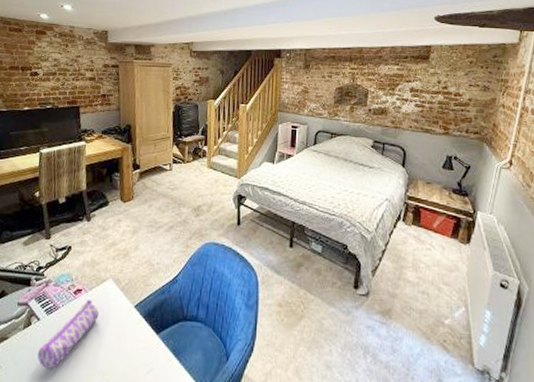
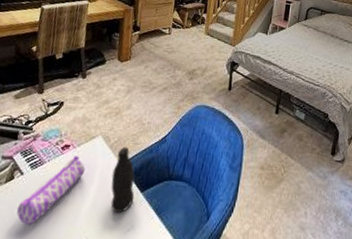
bottle: none [126,288,151,356] -> present [110,146,135,214]

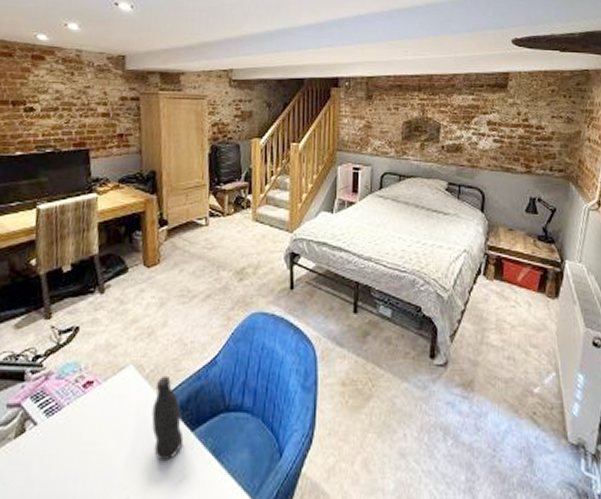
pencil case: present [16,156,85,225] -> none [34,394,117,487]

